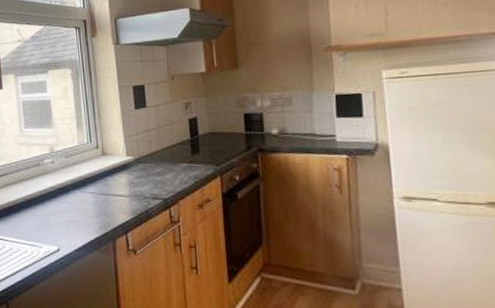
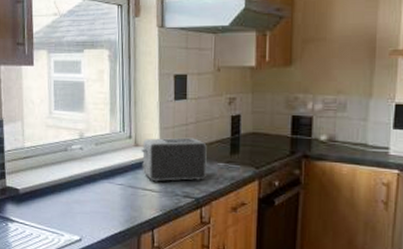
toaster: none [108,142,171,187] -> present [141,137,207,182]

